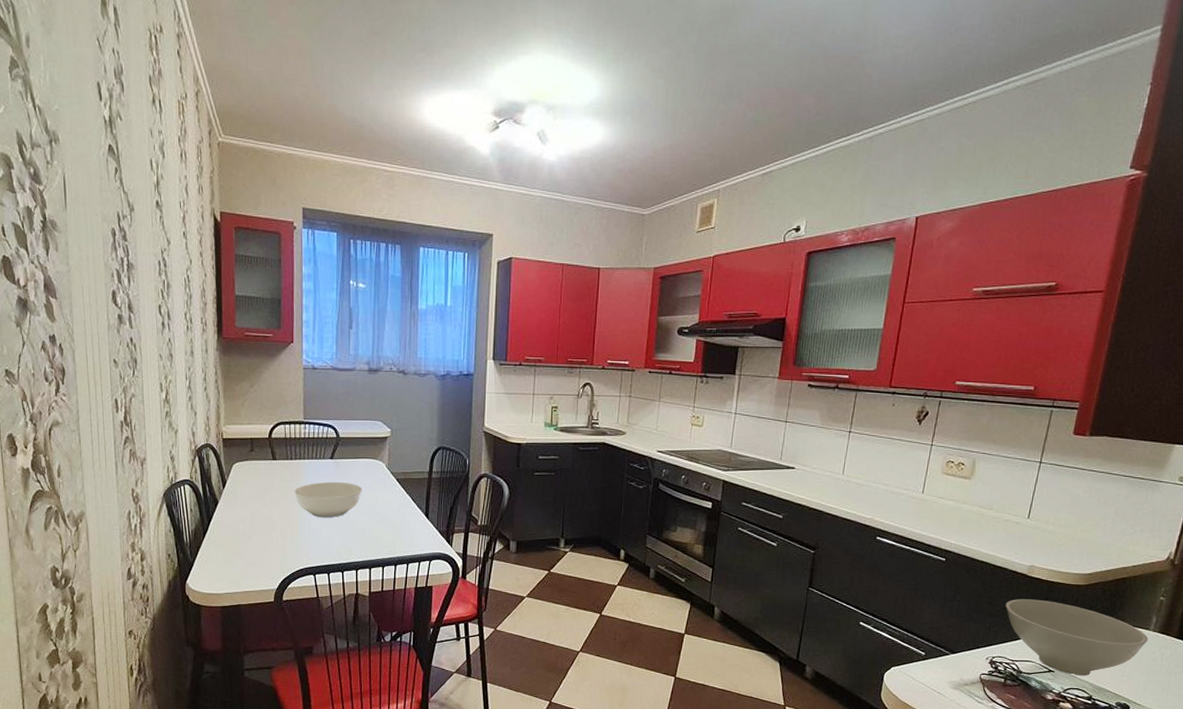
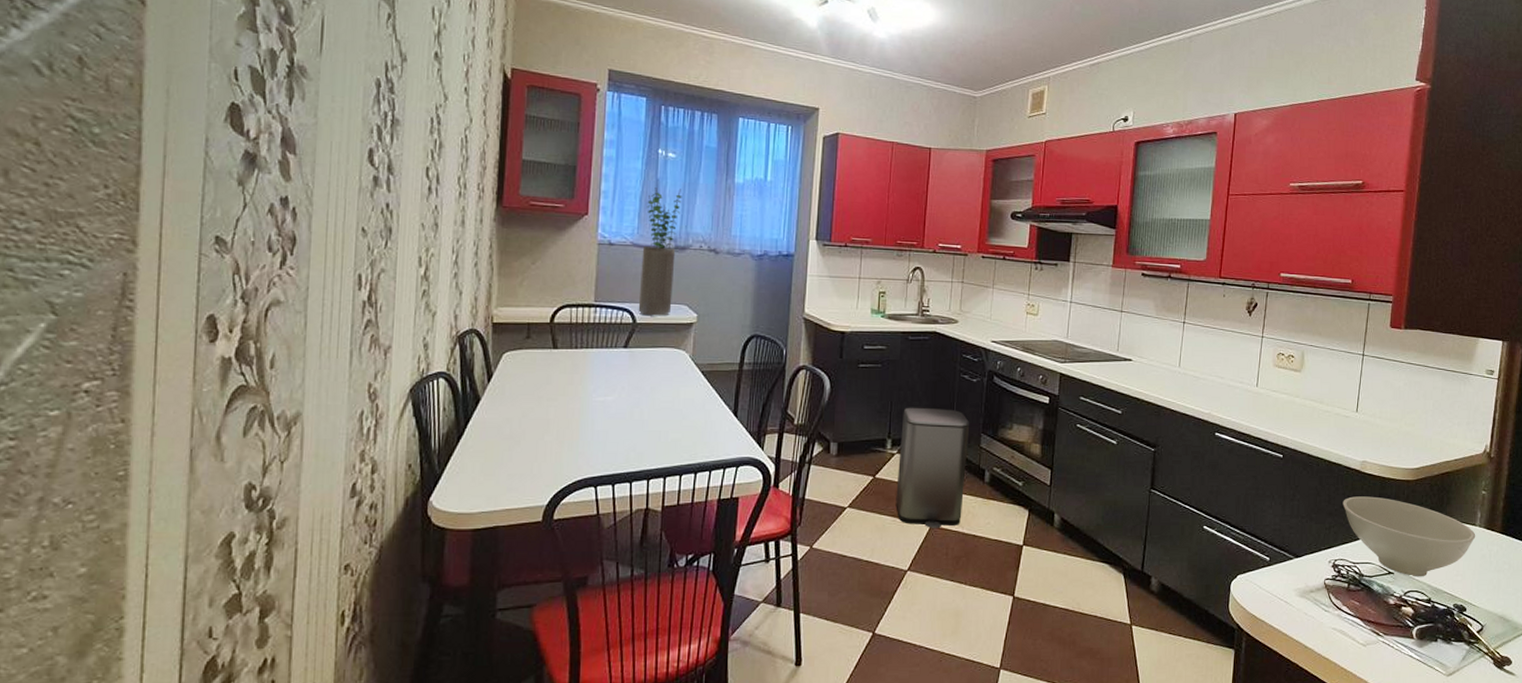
bowl: present [294,481,362,518] -> none [577,374,660,418]
vase: none [340,316,373,431] -> present [638,188,682,316]
pedal bin: none [569,511,637,617] -> present [896,407,970,528]

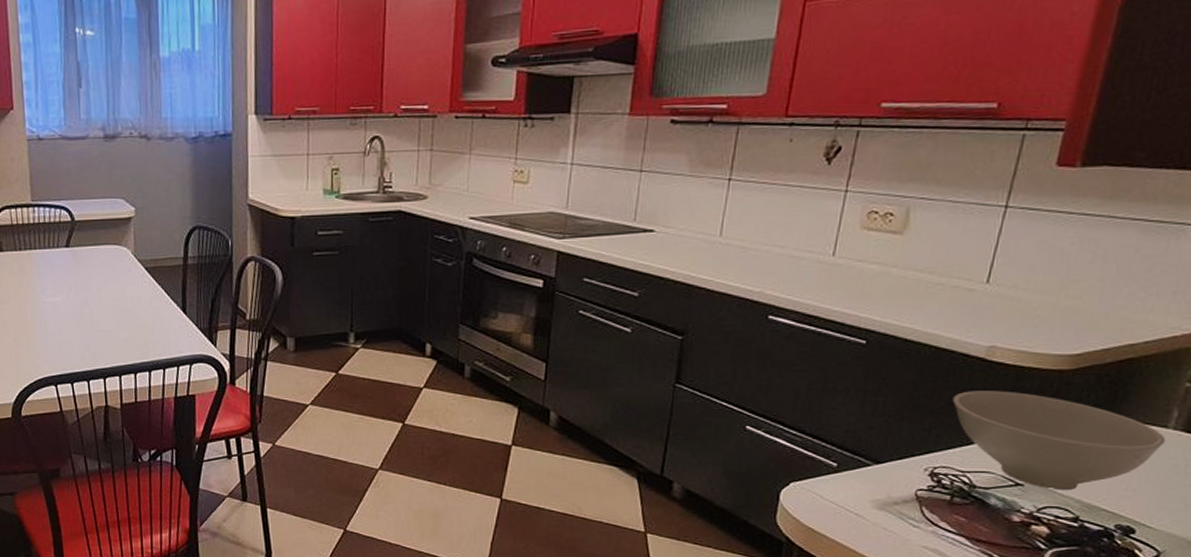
vase: present [638,188,682,316] -> none [70,71,108,213]
pedal bin: present [896,407,970,528] -> none [362,296,446,426]

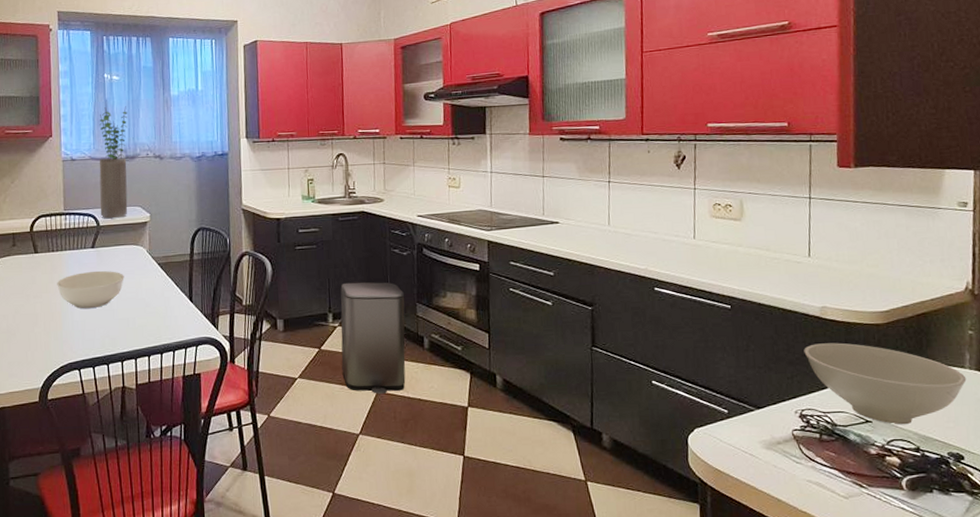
bowl: none [26,274,106,318] -> present [57,270,125,309]
vase: none [70,71,108,213] -> present [99,106,128,219]
pedal bin: none [362,296,446,426] -> present [340,281,406,394]

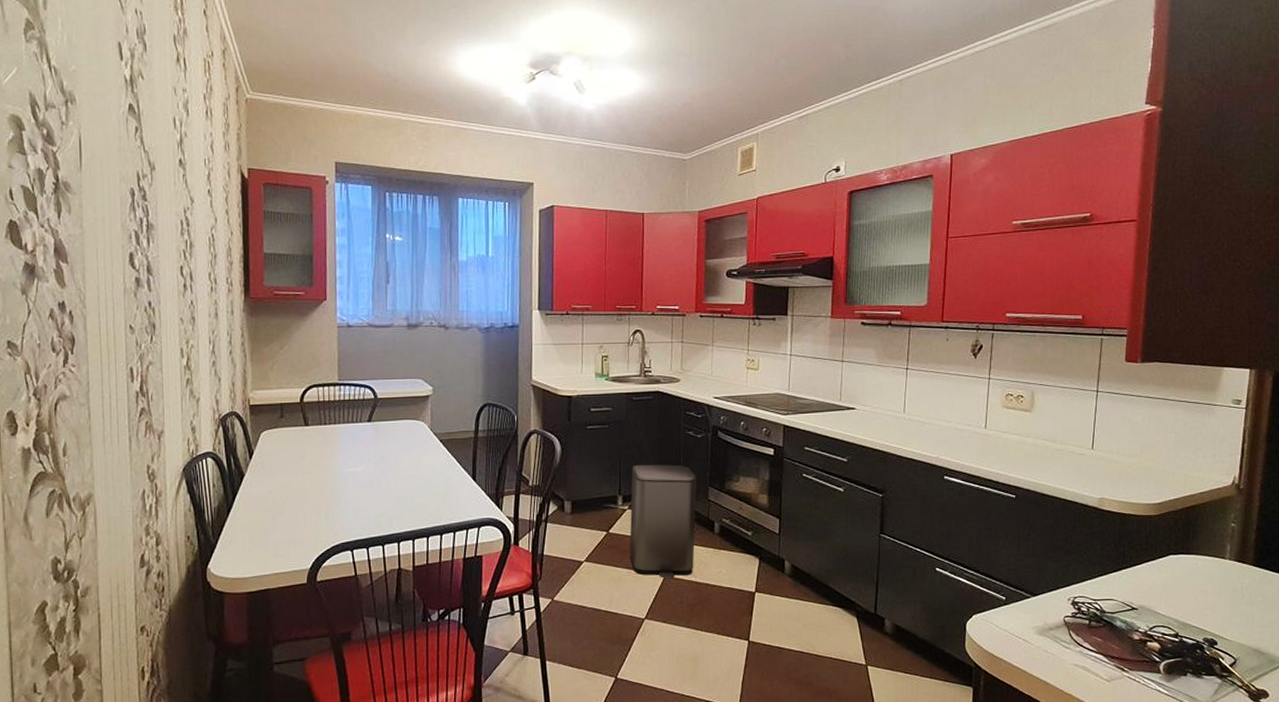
bowl: present [57,270,125,309] -> none [329,446,403,487]
vase: present [99,106,128,219] -> none [378,270,411,391]
bowl: present [804,343,967,425] -> none [1080,533,1226,612]

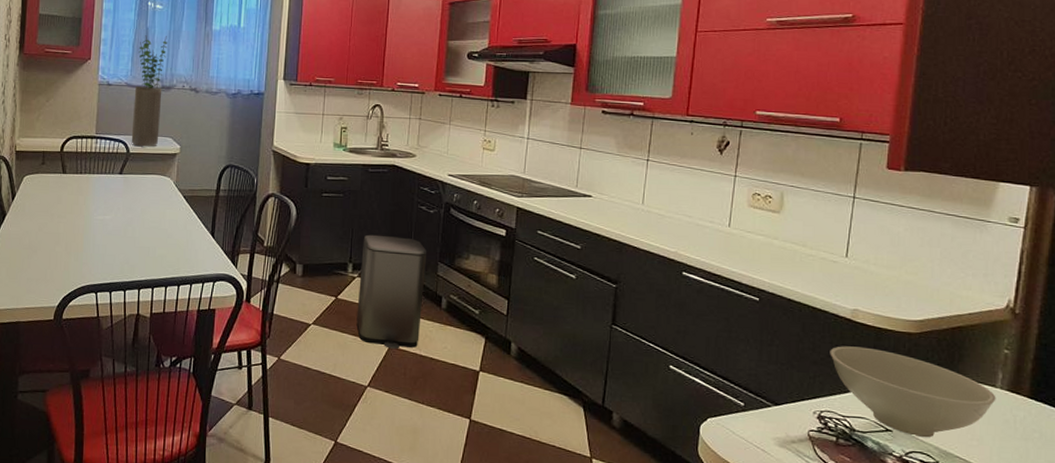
vase: none [378,270,411,391] -> present [131,35,168,147]
bowl: none [1080,533,1226,612] -> present [830,346,996,438]

